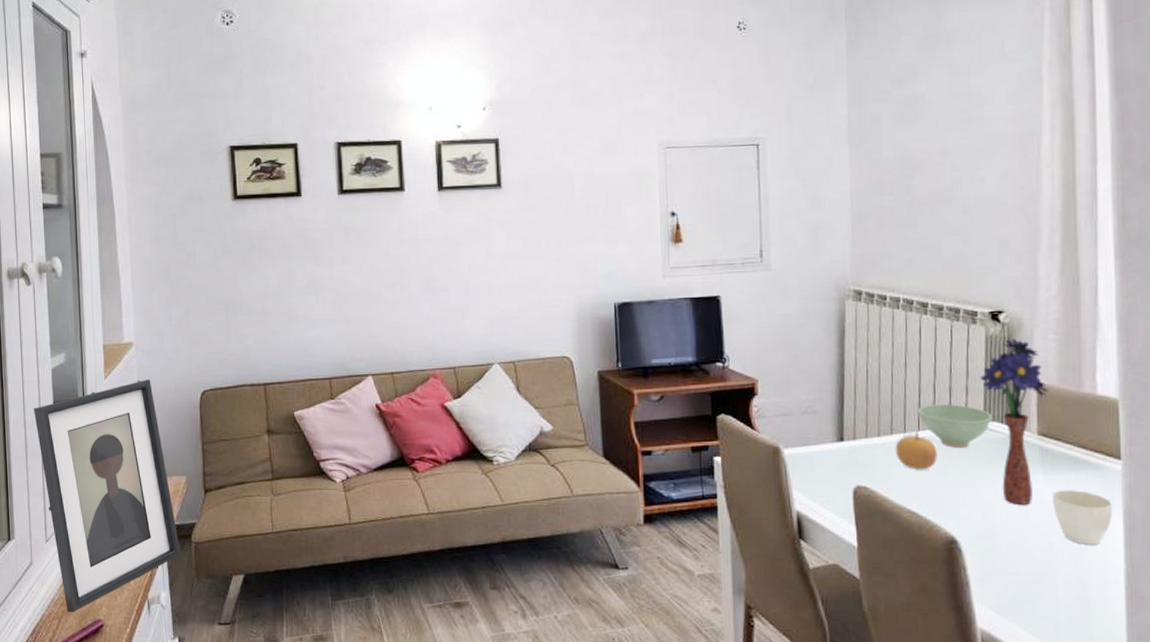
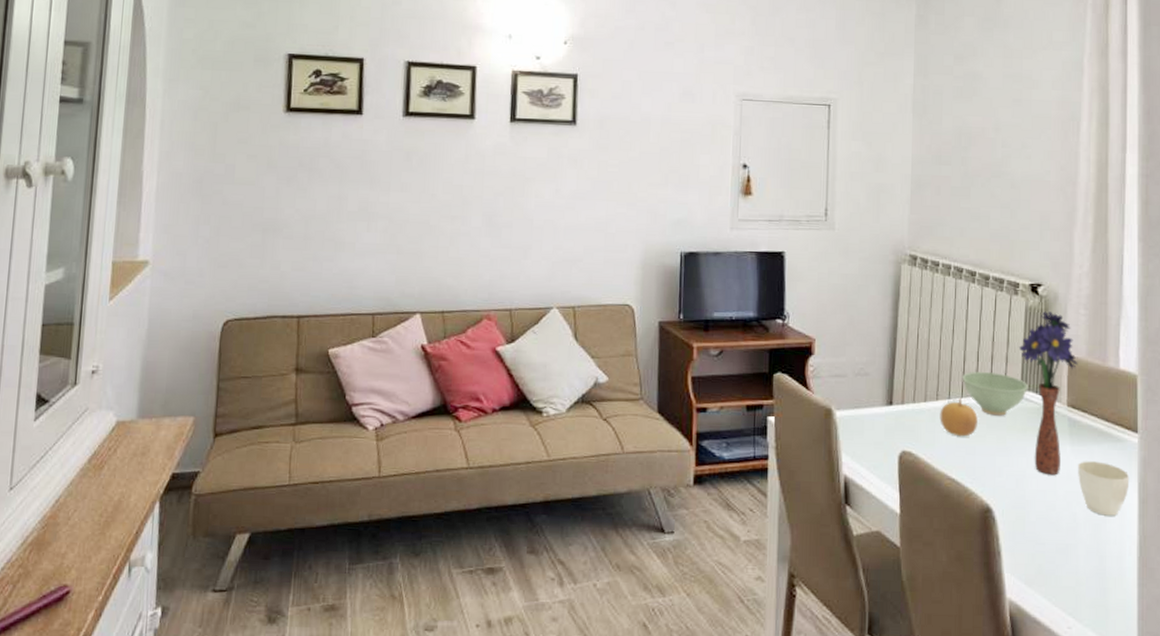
picture frame: present [34,379,181,612] -> none [16,304,177,576]

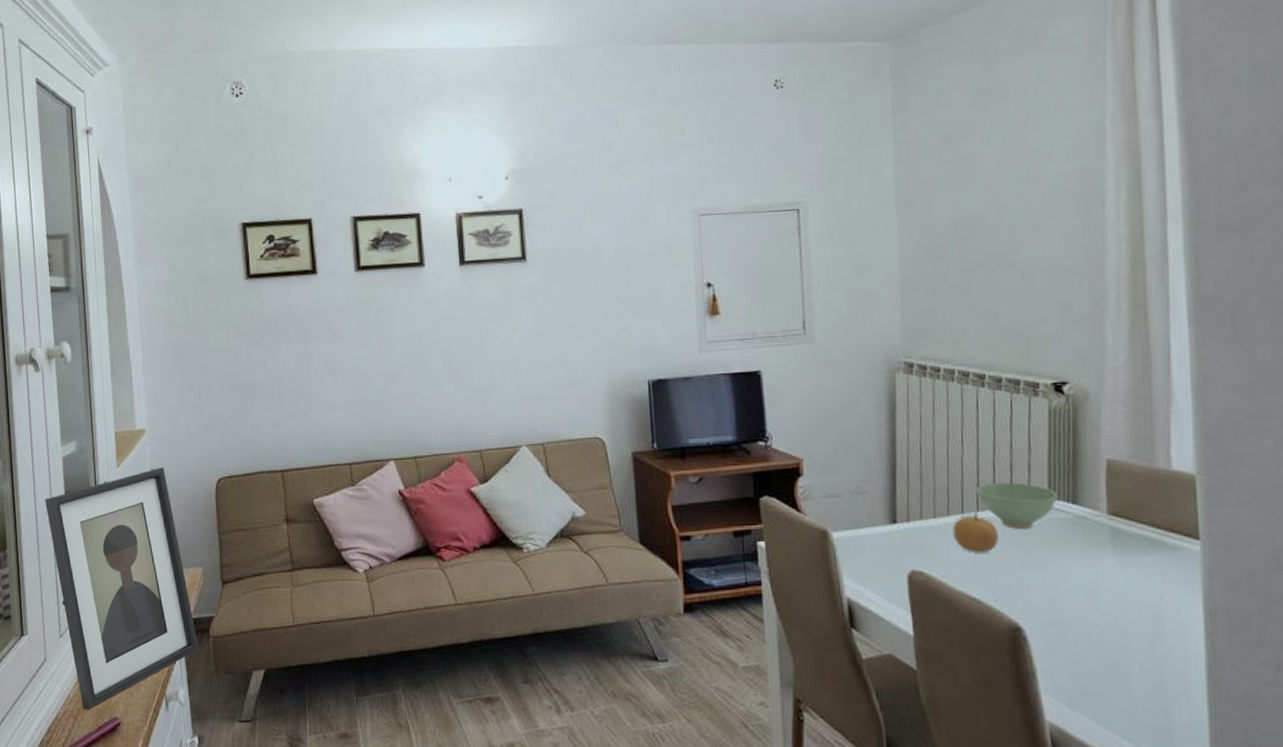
picture frame: none [16,304,177,576] -> present [45,467,199,710]
flower arrangement: present [1019,311,1078,474] -> none [1044,411,1119,589]
cup: present [1078,461,1130,516] -> none [1125,573,1192,632]

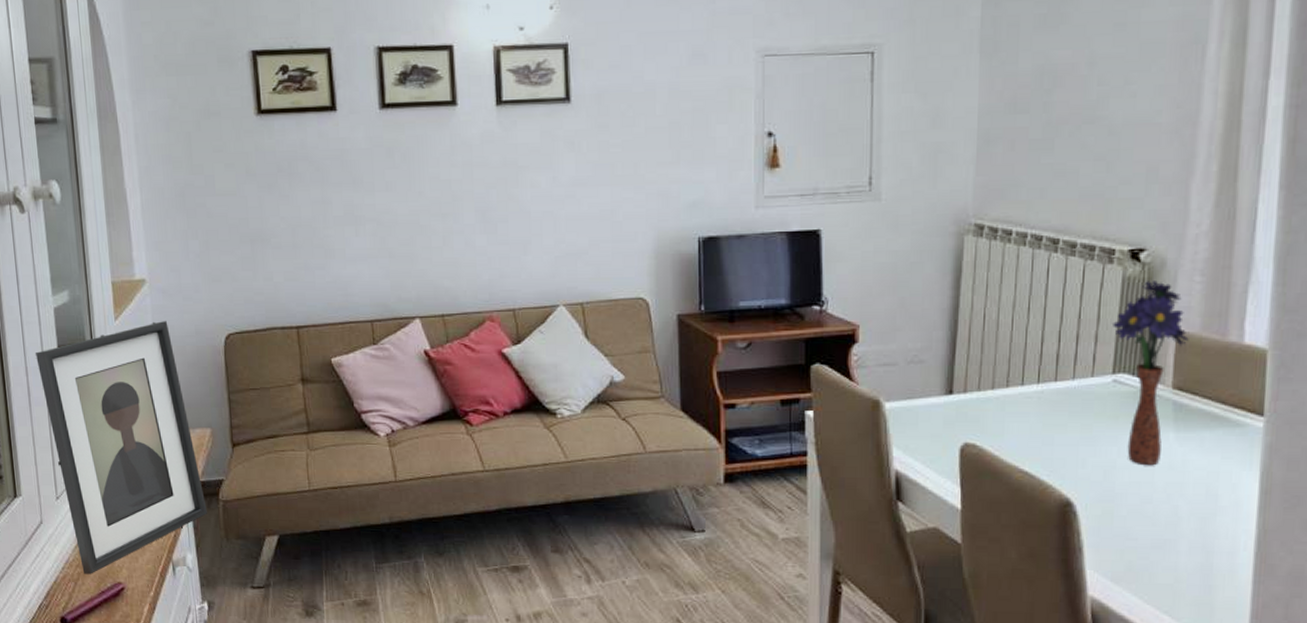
fruit: present [952,511,999,553] -> none [1010,383,1058,426]
bowl: present [976,482,1058,529] -> none [1039,354,1123,402]
flower arrangement: none [1044,411,1119,589] -> present [1113,281,1189,464]

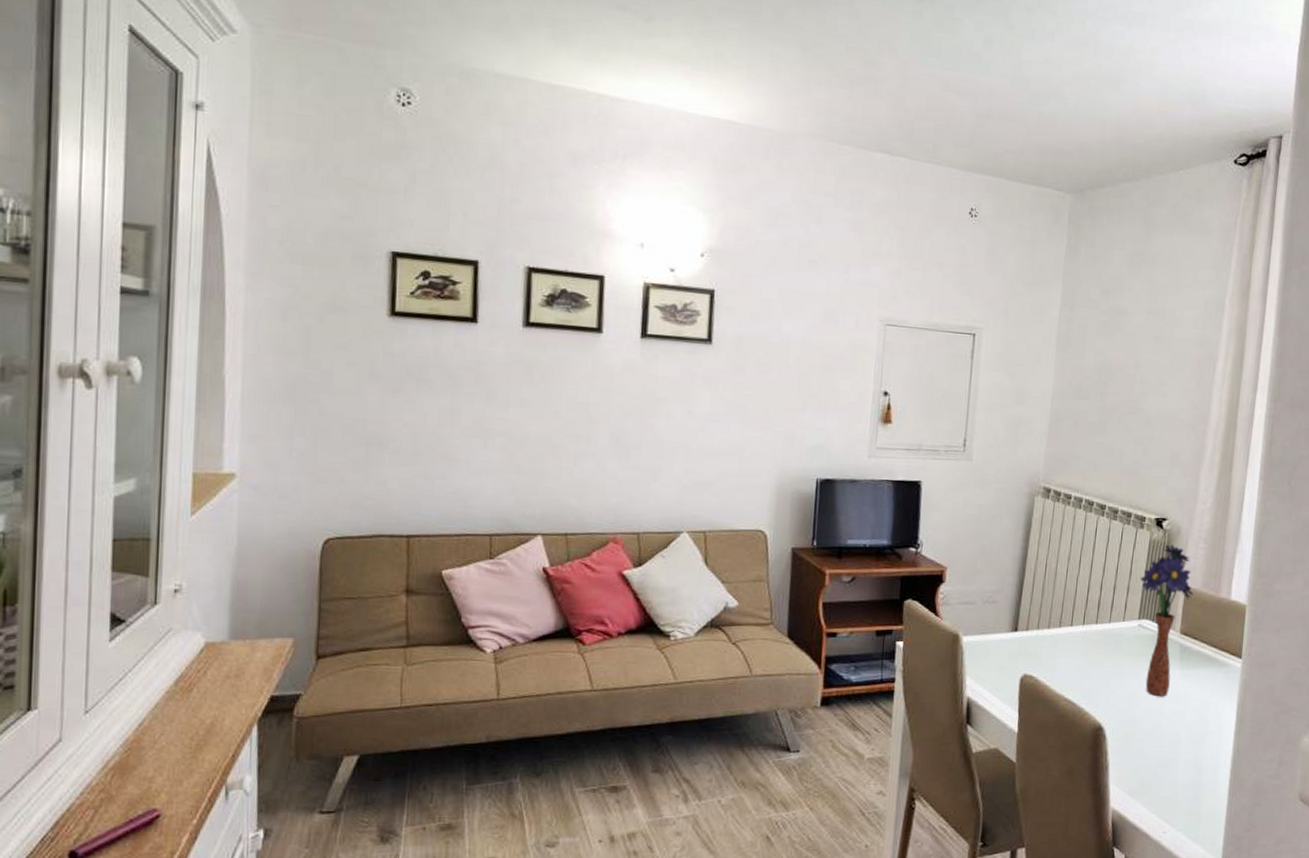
picture frame: present [36,321,207,574] -> none [82,519,277,800]

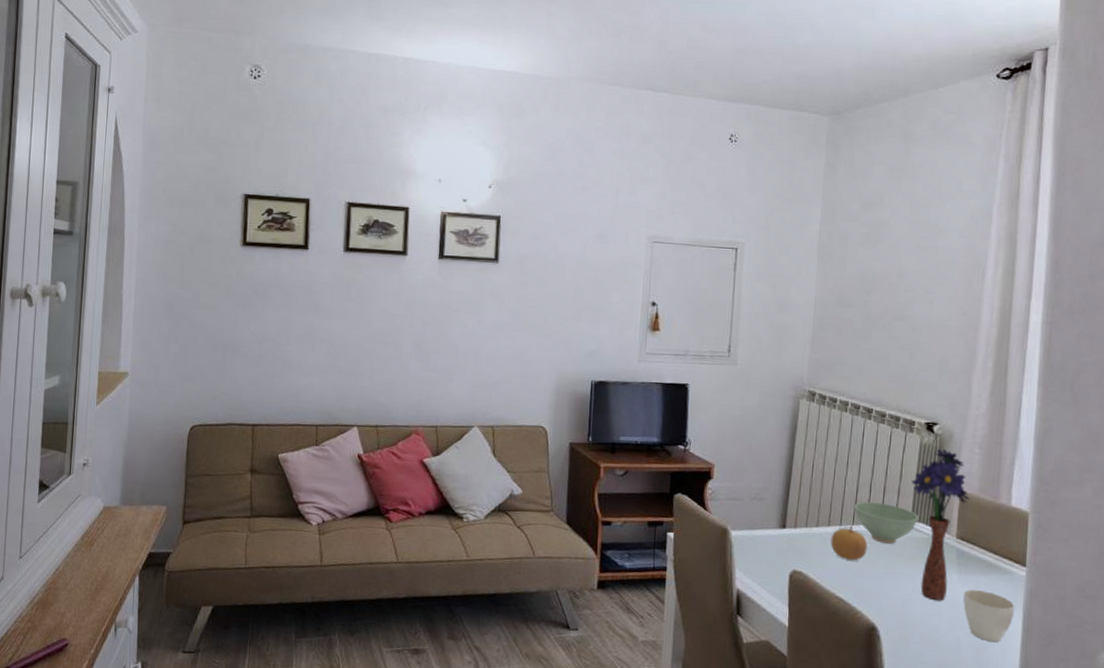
fruit: none [1061,625,1097,661] -> present [830,525,867,561]
bowl: none [1085,601,1146,642] -> present [854,501,919,544]
cup: none [1184,684,1231,733] -> present [963,589,1015,642]

